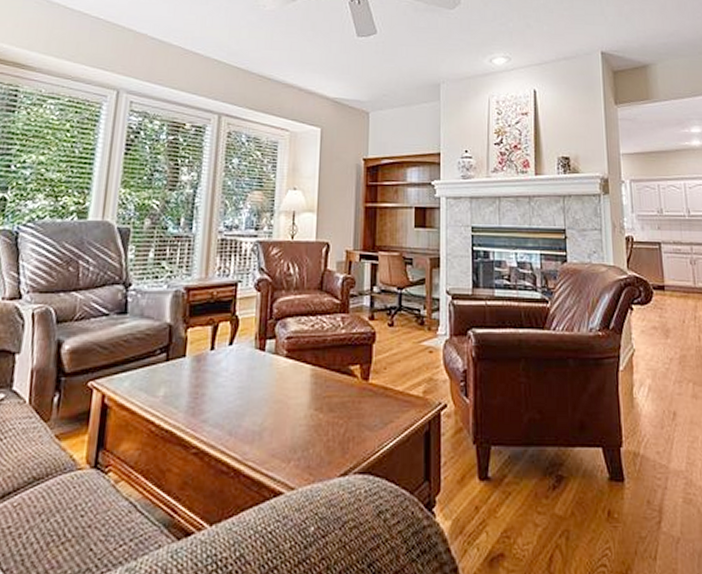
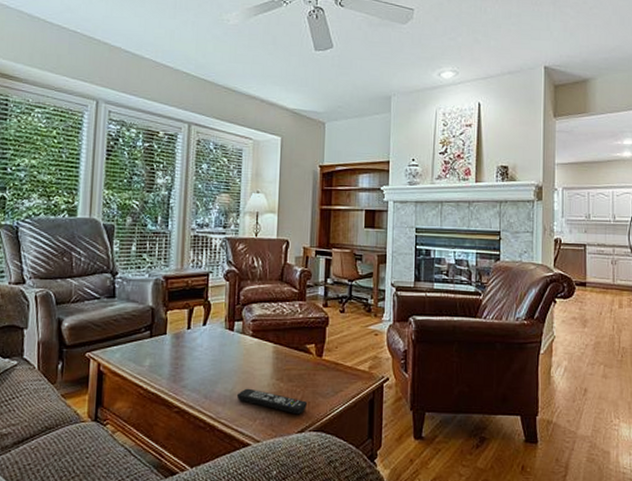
remote control: none [267,421,352,453] -> present [236,388,308,415]

